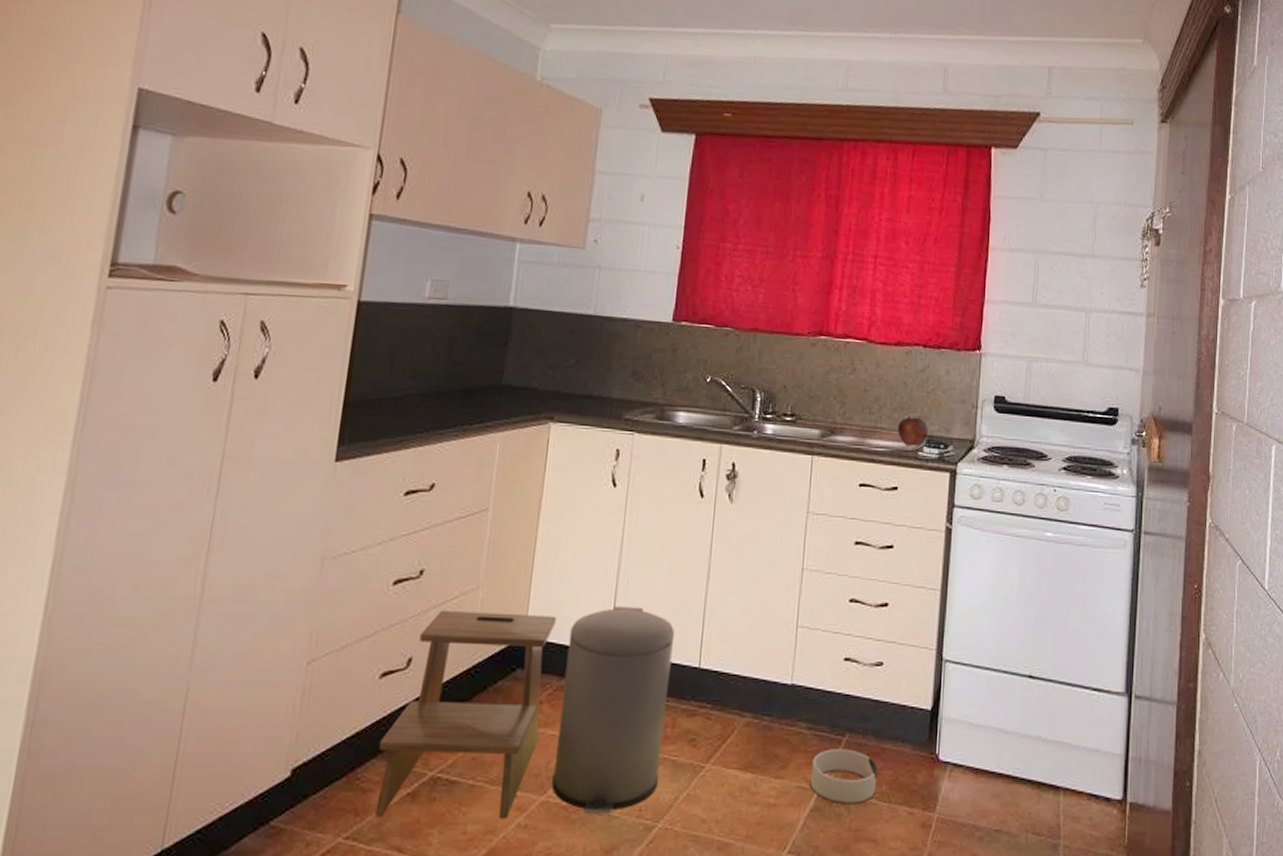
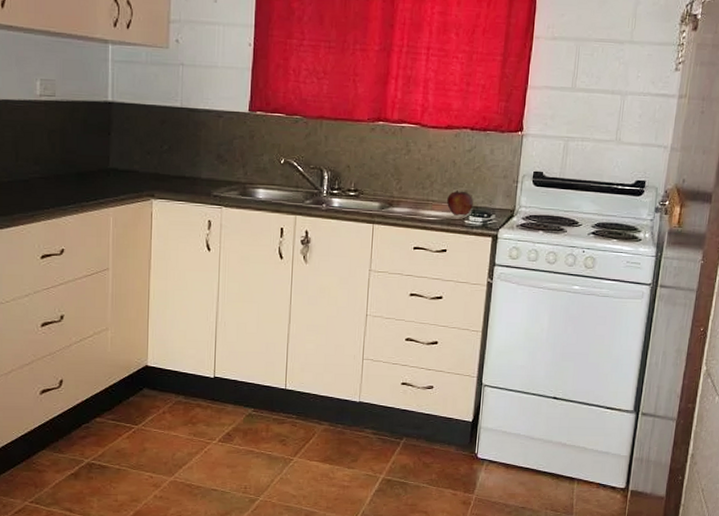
step stool: present [375,611,557,820] -> none [46,346,171,492]
pedal bin: present [551,606,676,814] -> none [178,343,265,491]
pet bowl: present [811,749,878,805] -> none [376,448,429,488]

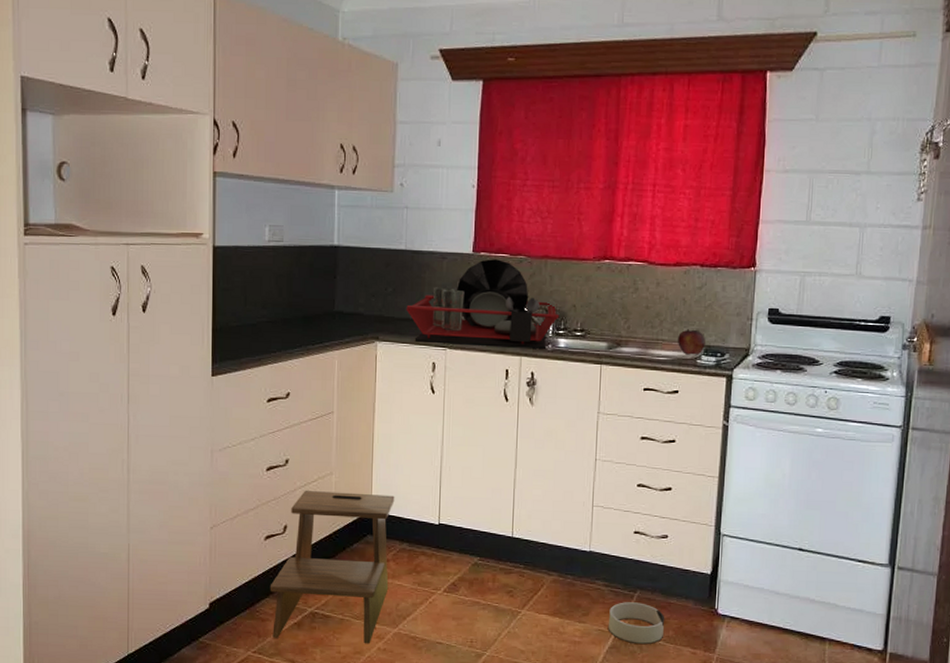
step stool: none [46,346,171,492] -> present [270,491,395,644]
dish rack: none [182,118,334,208] -> present [406,259,560,349]
pet bowl: none [376,448,429,488] -> present [609,602,665,645]

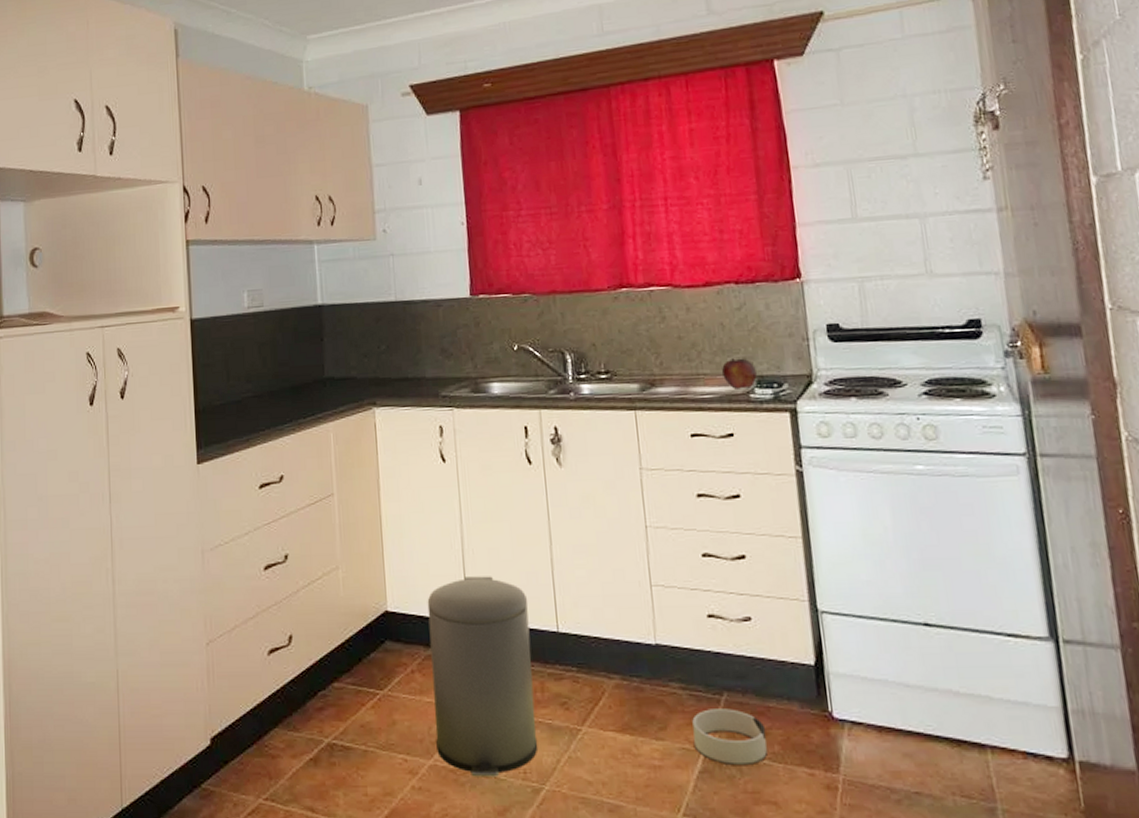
step stool: present [270,491,395,644] -> none [278,589,417,782]
pedal bin: none [402,488,491,644] -> present [427,576,538,777]
dish rack: present [406,259,560,349] -> none [403,300,578,404]

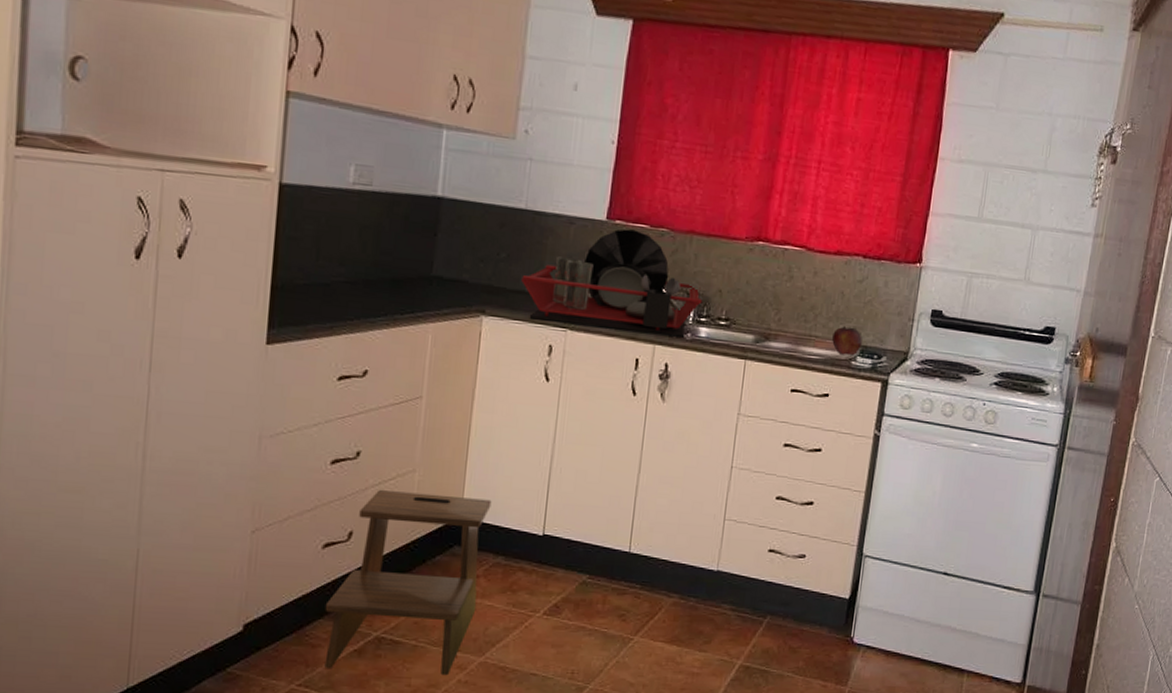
step stool: none [278,589,417,782] -> present [324,490,492,676]
dish rack: none [403,300,578,404] -> present [521,229,703,337]
pedal bin: present [427,576,538,777] -> none [489,493,607,676]
pet bowl: present [692,709,767,766] -> none [732,628,796,677]

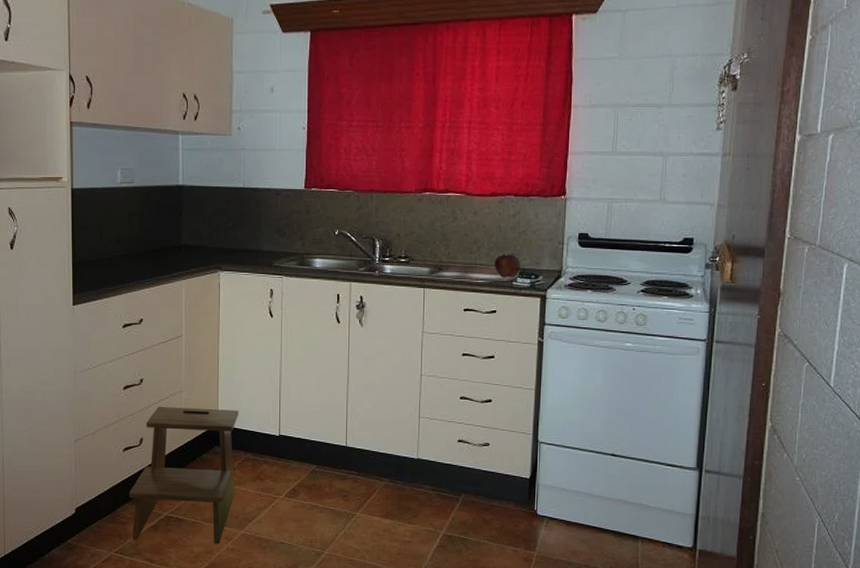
dish rack: present [521,229,703,337] -> none [246,194,385,275]

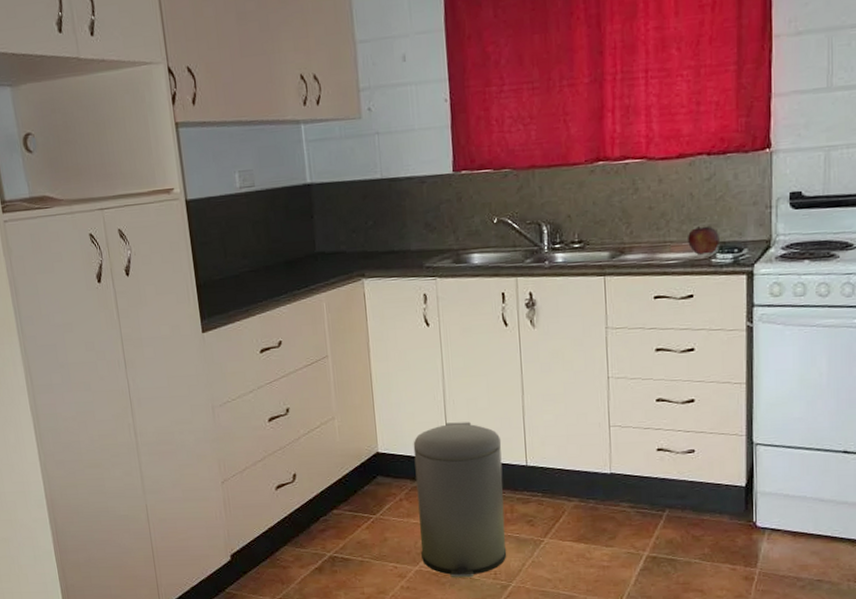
step stool: present [129,407,239,545] -> none [286,434,405,584]
pedal bin: none [248,403,326,544] -> present [413,422,507,578]

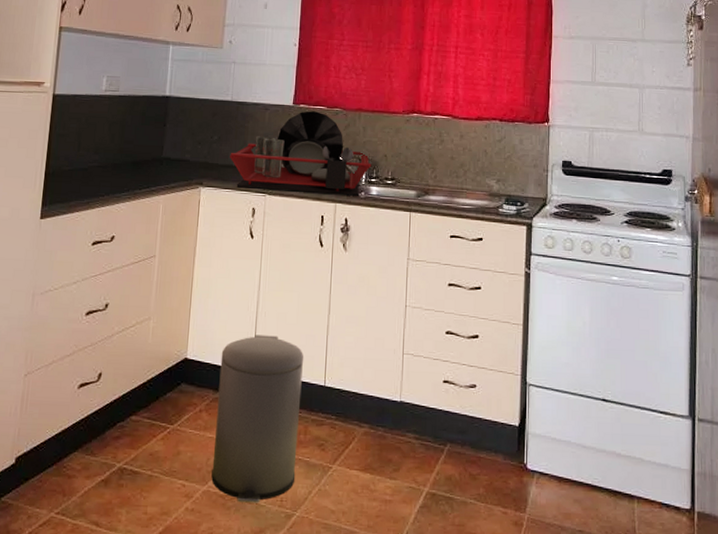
dish rack: none [389,176,554,274] -> present [230,111,372,196]
fruit: present [687,226,719,255] -> none [480,179,506,204]

